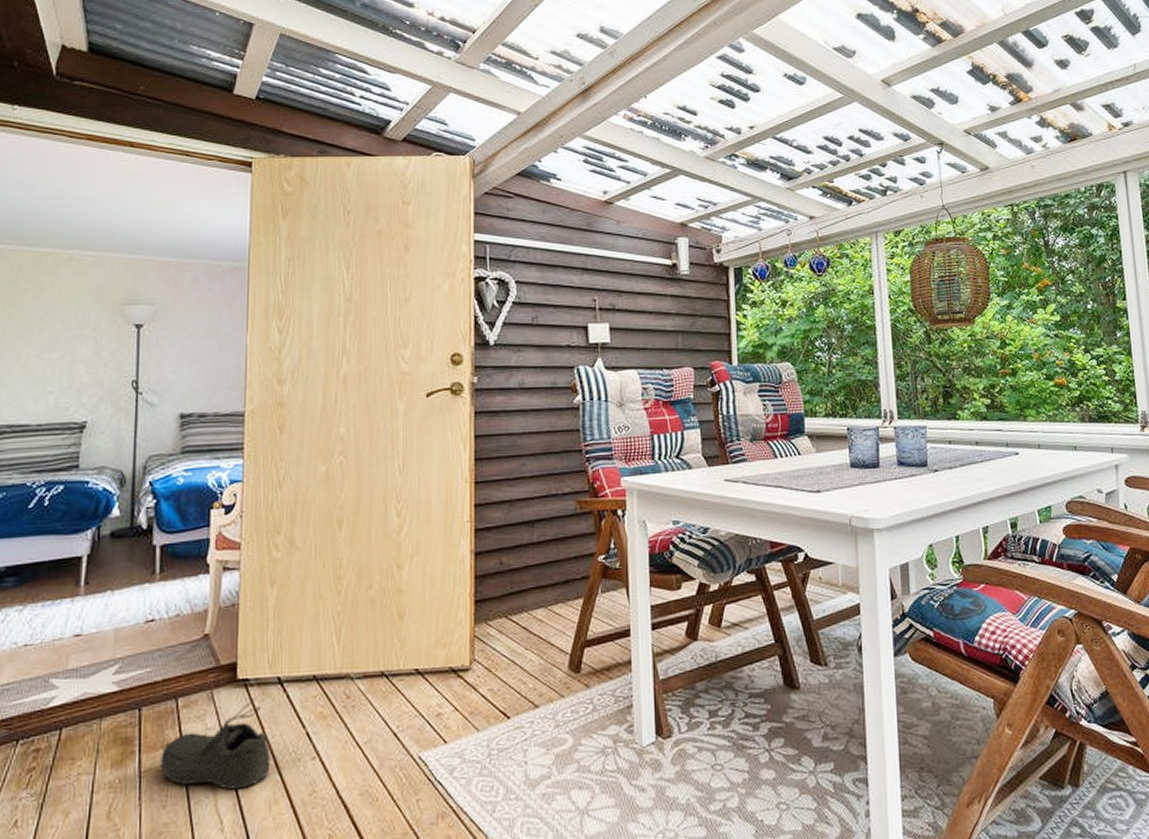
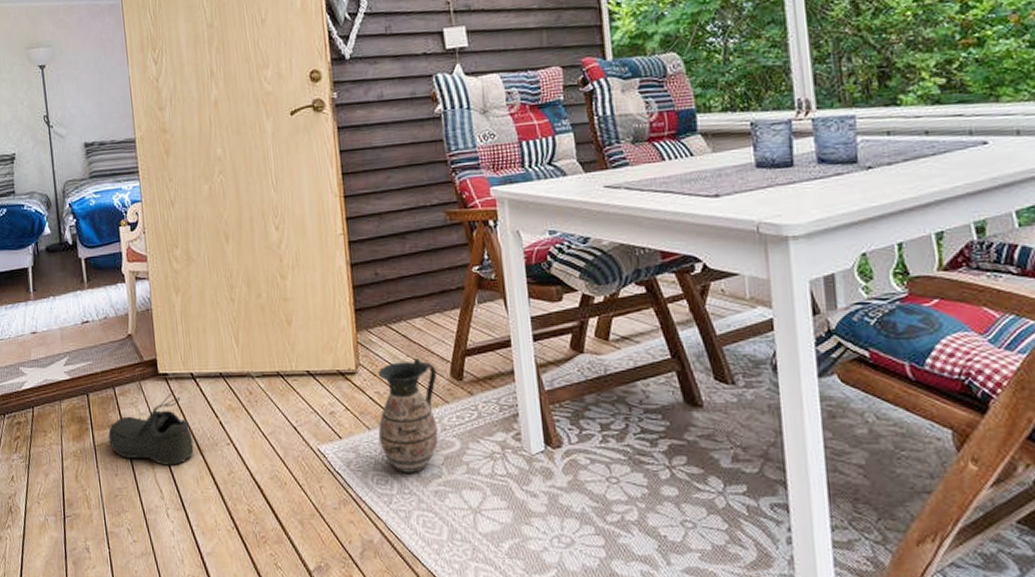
ceramic jug: none [487,651,555,777] -> present [378,358,439,473]

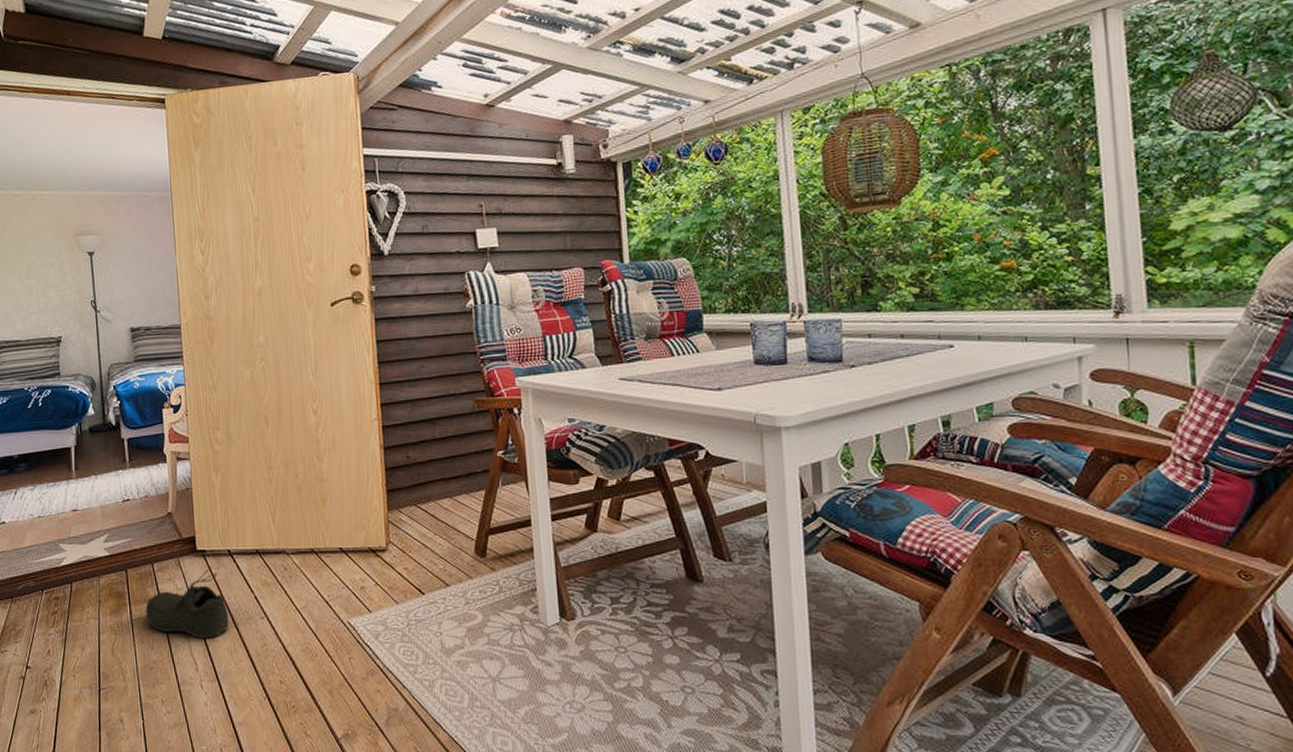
ceramic jug: present [378,358,439,473] -> none [405,536,462,644]

